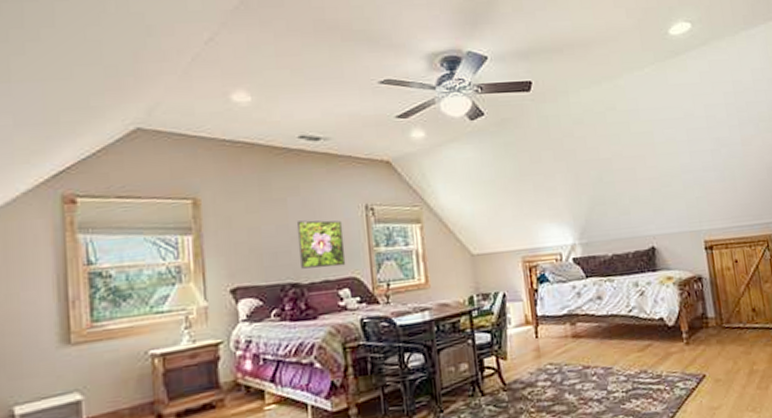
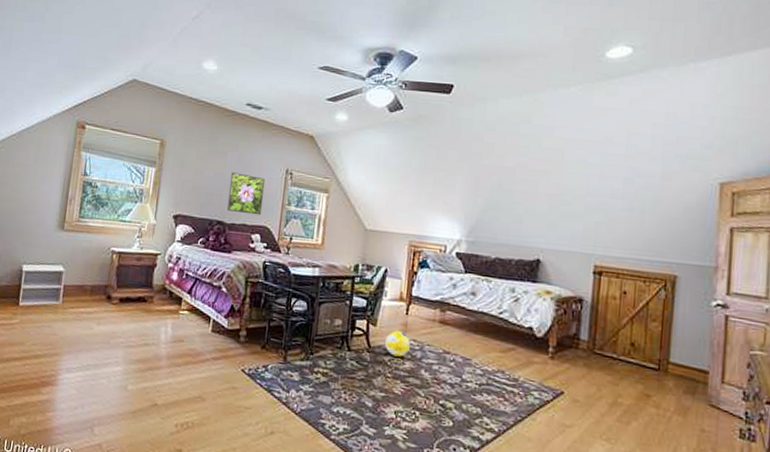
ball: none [520,358,548,388] -> present [385,330,410,357]

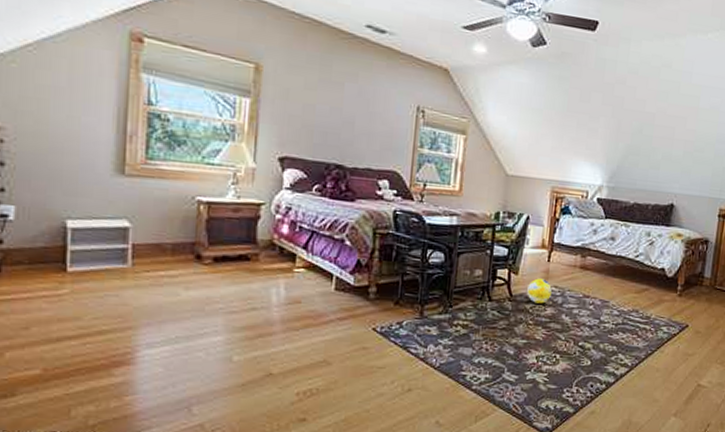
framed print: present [226,172,266,216] -> none [346,107,393,159]

